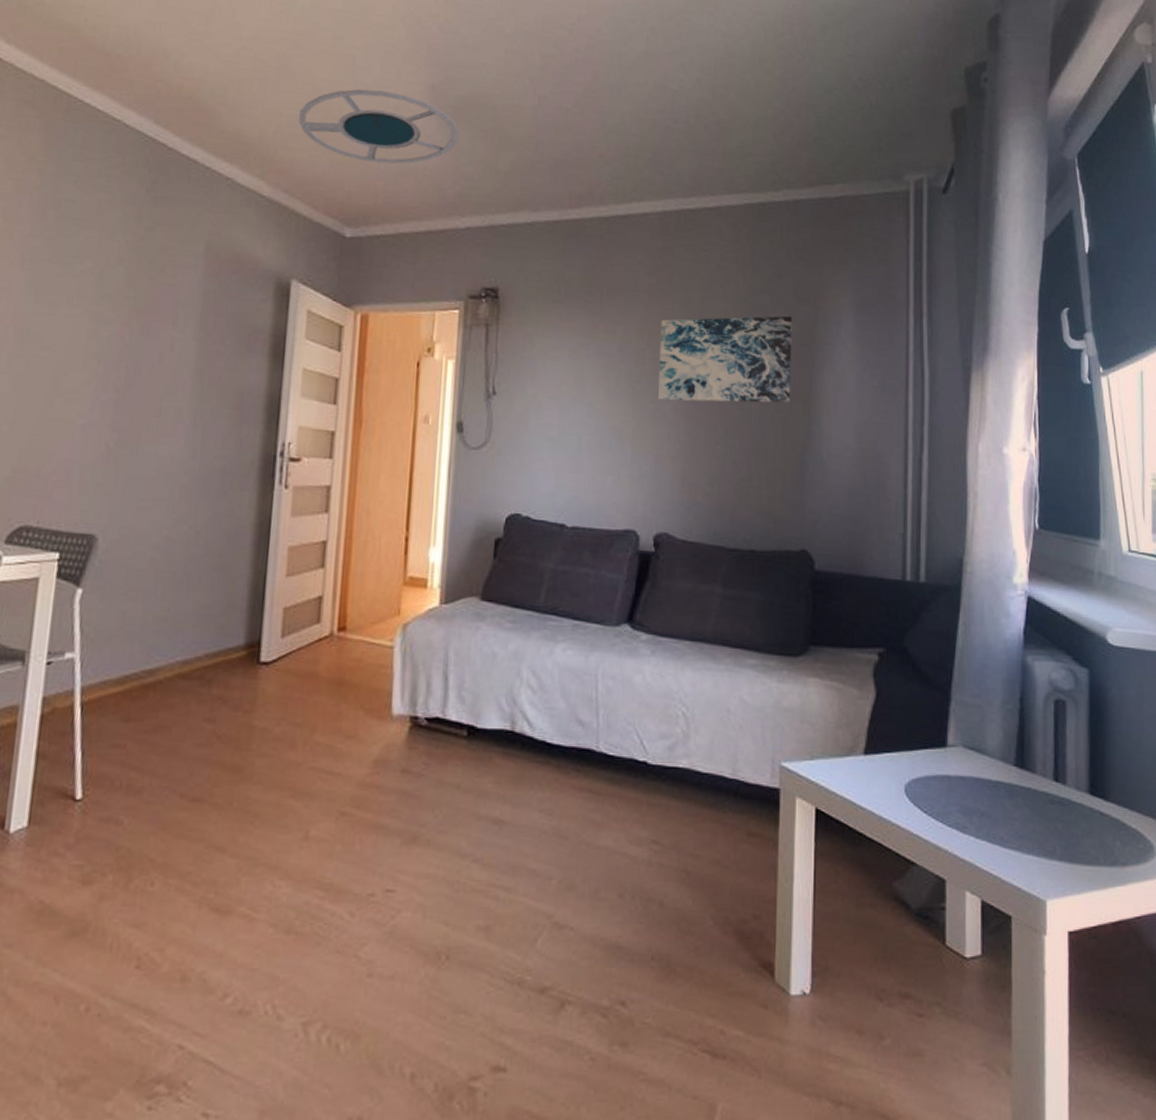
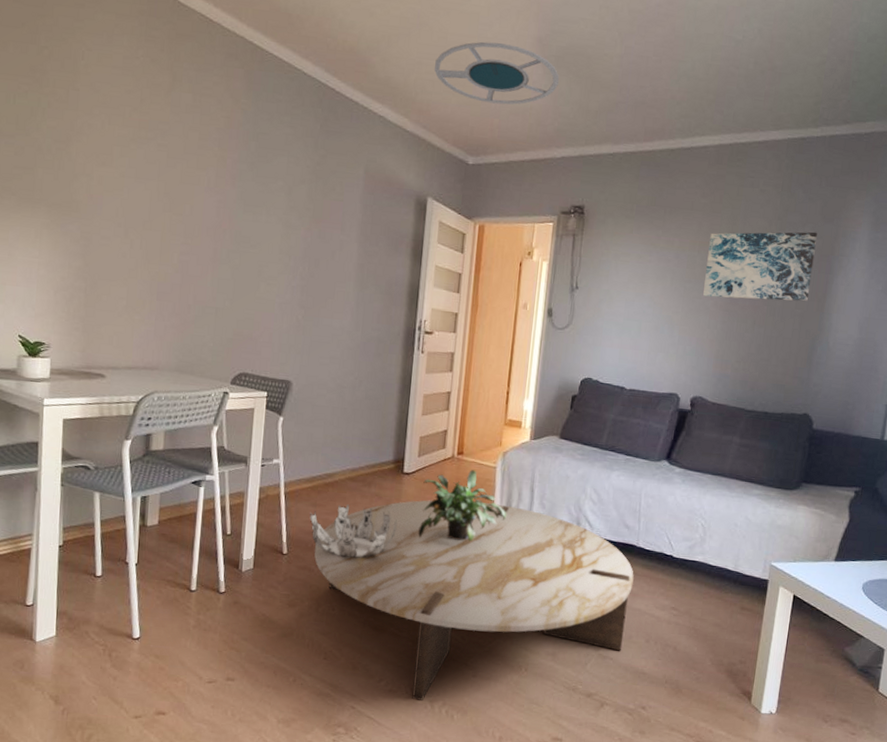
decorative bowl: none [118,715,250,798] -> present [309,504,397,558]
coffee table: none [123,700,595,1024] -> present [314,500,634,701]
potted plant: none [282,652,410,762] -> present [418,470,506,541]

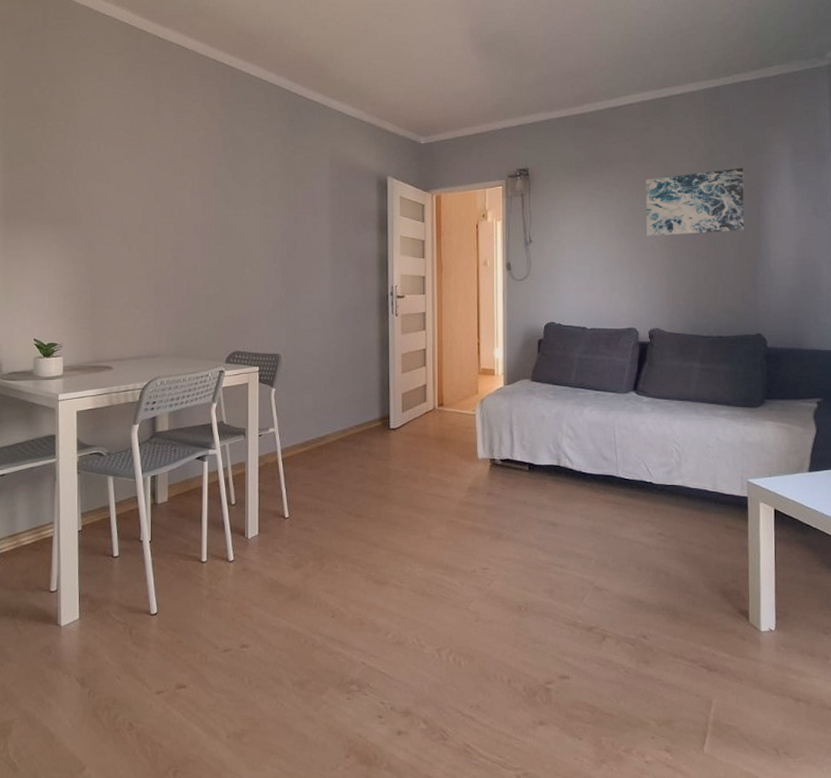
decorative bowl: present [309,504,397,558] -> none [307,464,388,515]
coffee table: present [314,500,634,701] -> none [313,449,618,650]
potted plant: present [418,470,506,541] -> none [409,419,489,490]
ceiling lamp: present [433,41,559,105] -> none [382,38,492,89]

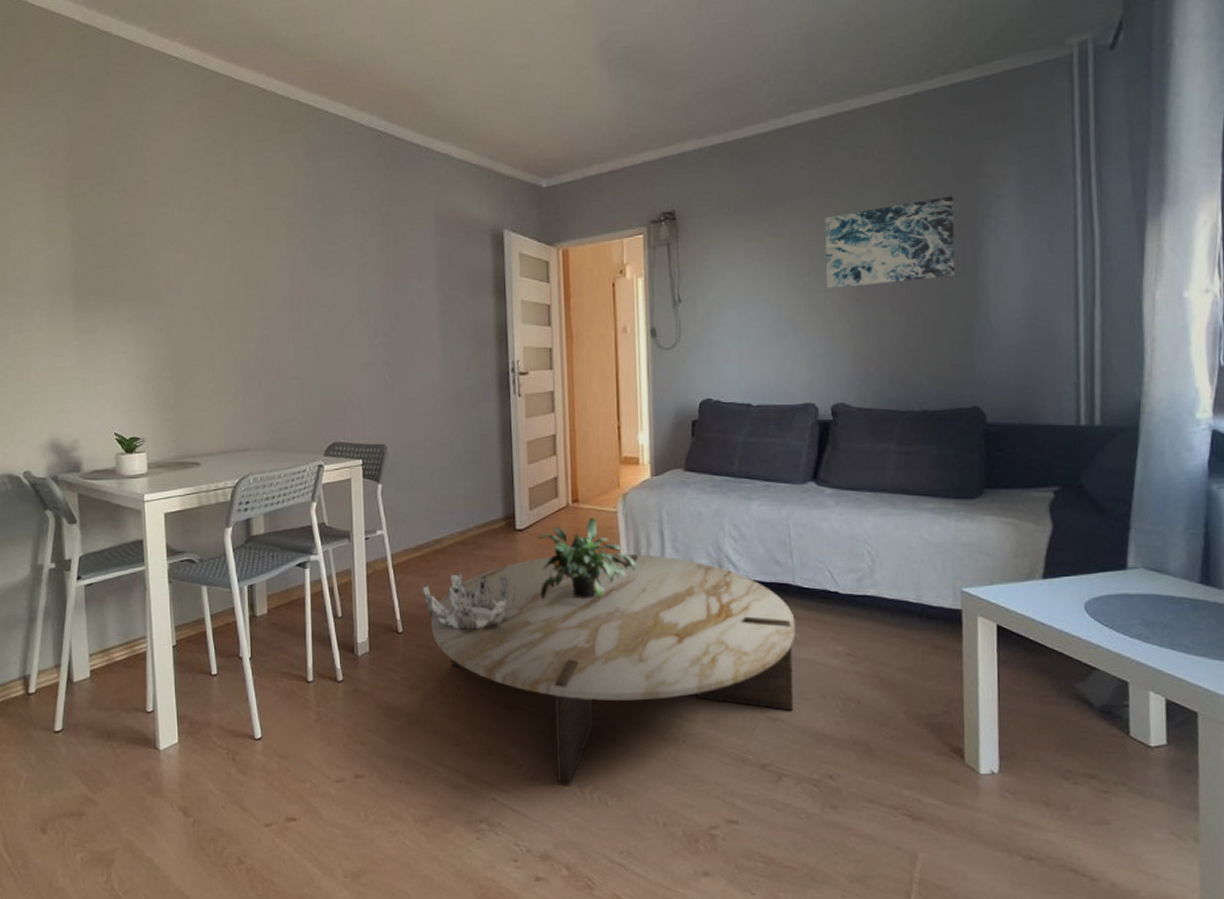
decorative bowl: none [307,464,388,515] -> present [422,571,516,630]
coffee table: none [313,449,618,650] -> present [430,553,796,786]
potted plant: none [409,419,489,490] -> present [539,518,636,602]

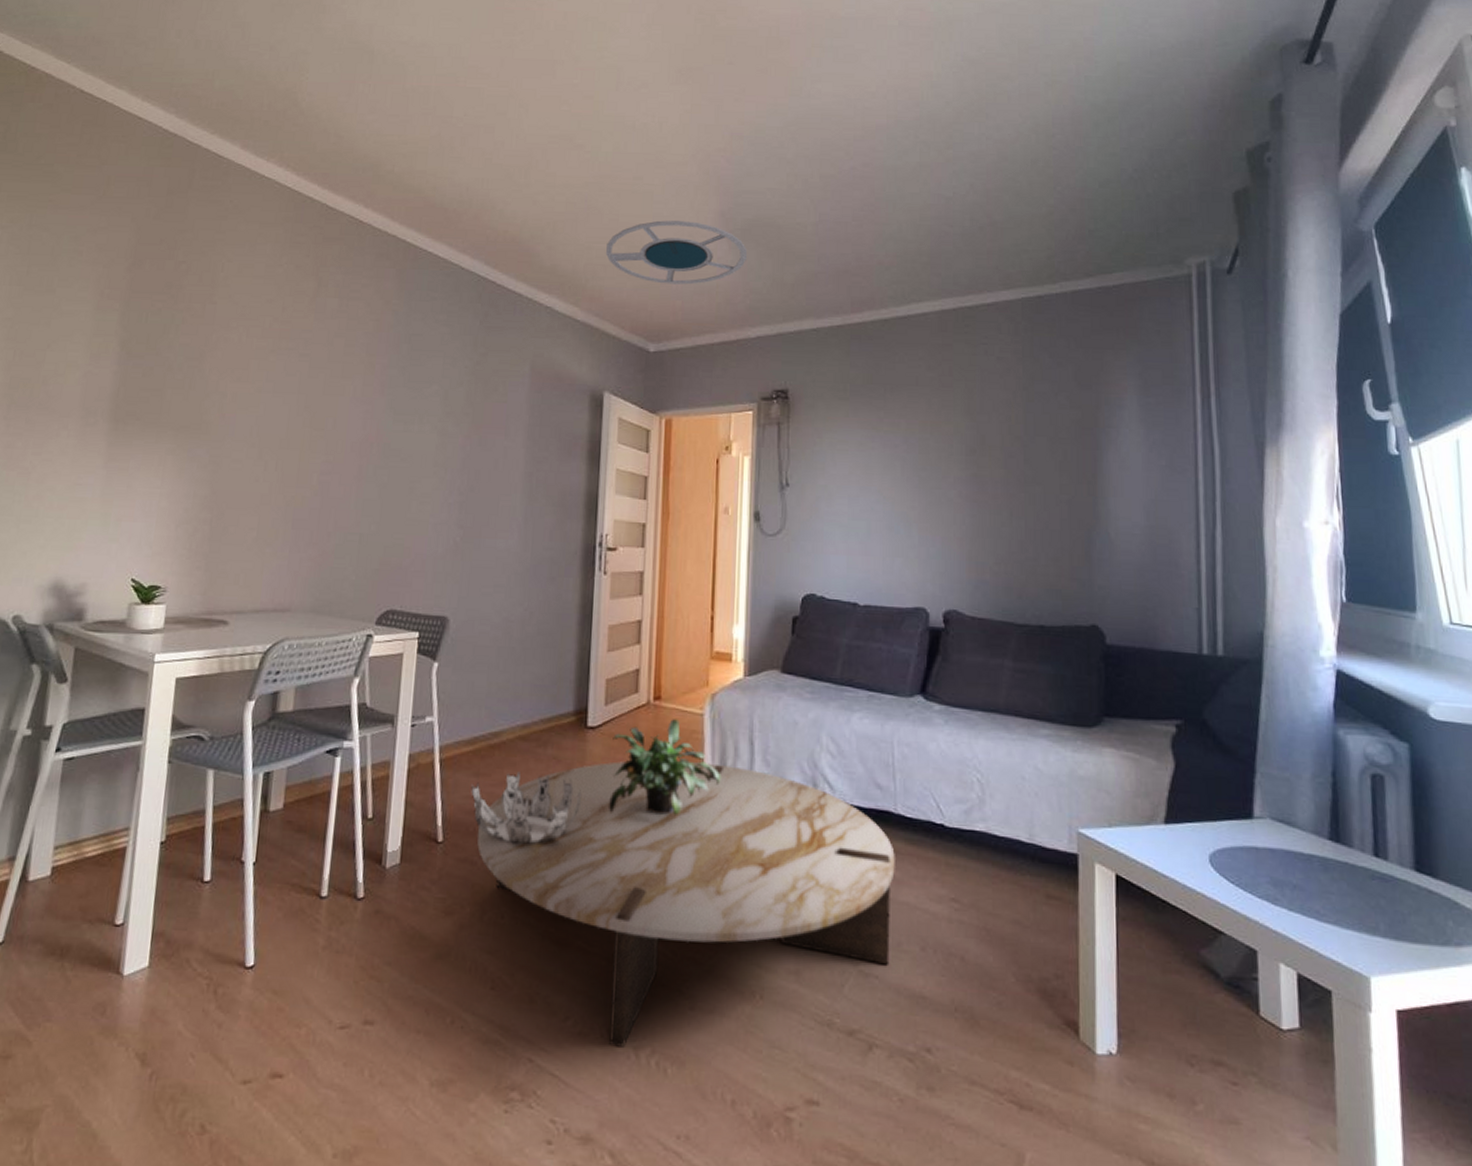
ceiling lamp: none [492,55,627,121] -> present [605,220,747,285]
wall art: present [825,195,956,290] -> none [942,401,1076,487]

